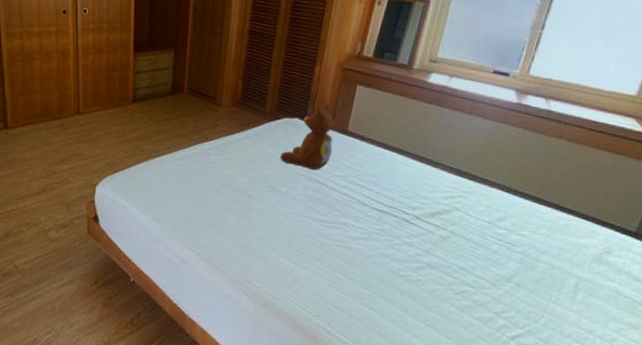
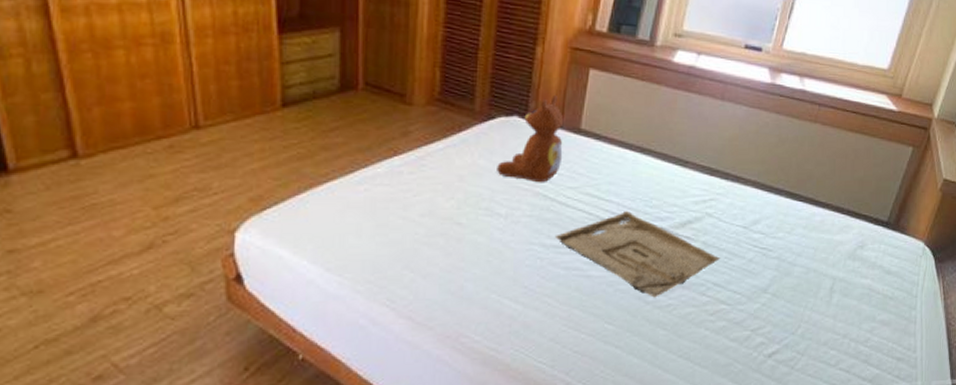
tray: none [323,199,467,273] -> present [554,211,721,298]

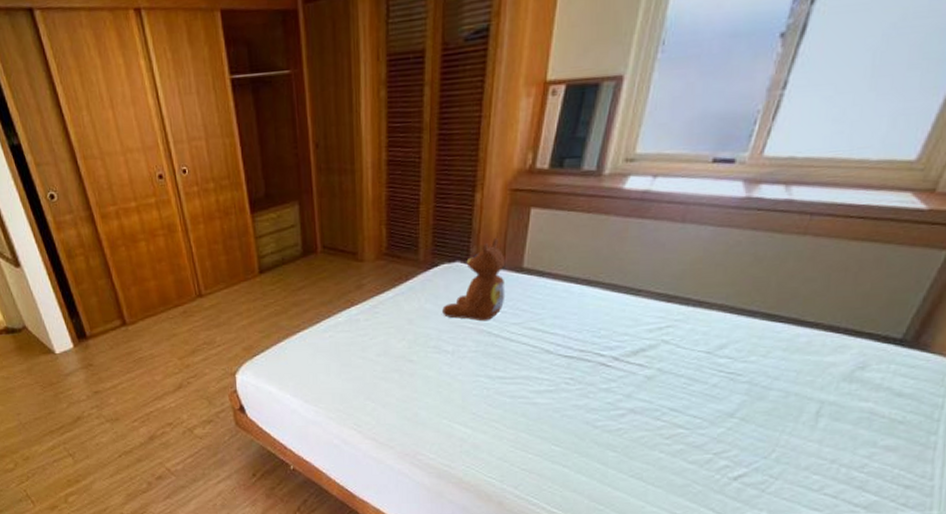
tray: present [554,211,721,298] -> none [500,343,679,422]

